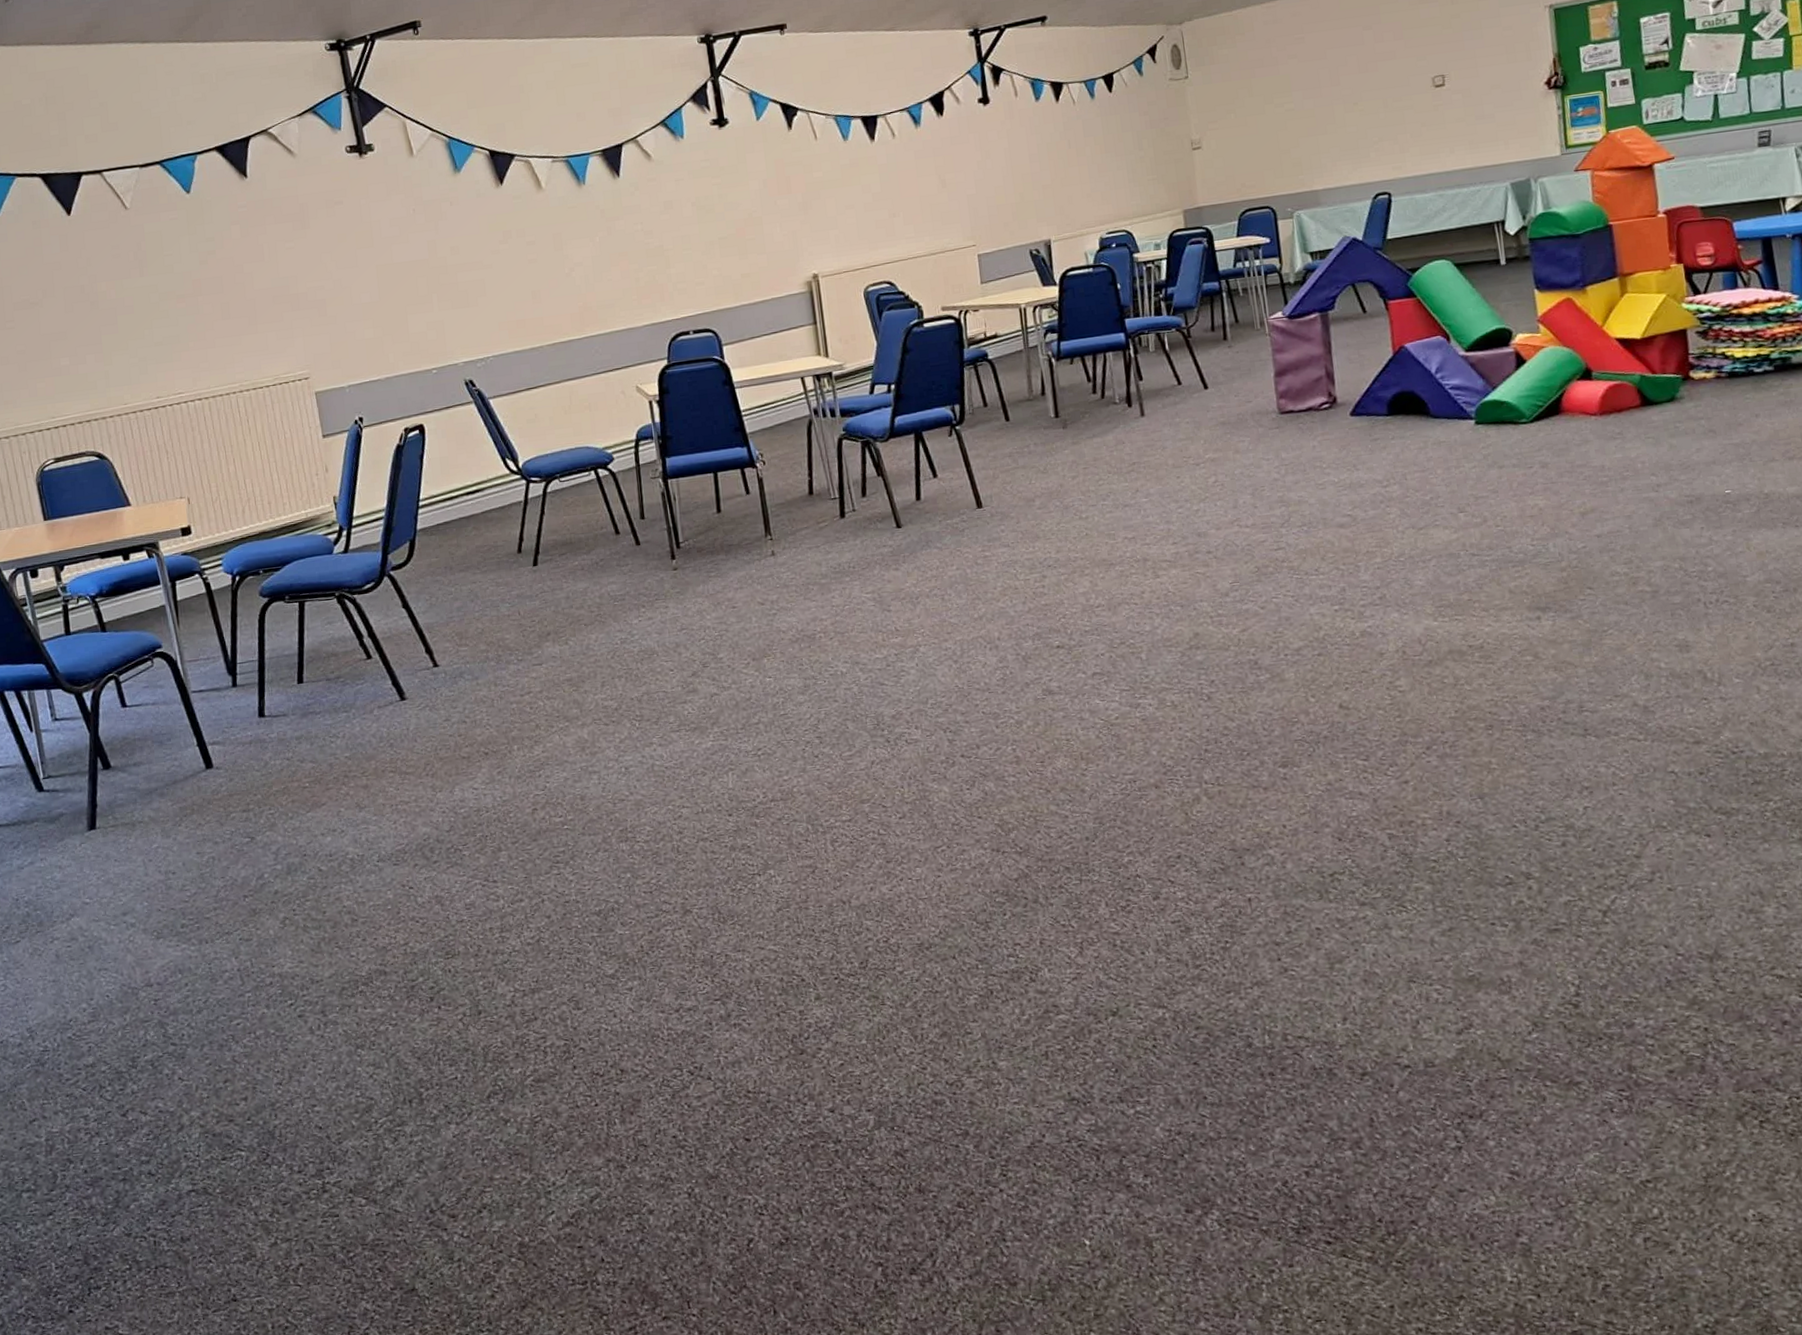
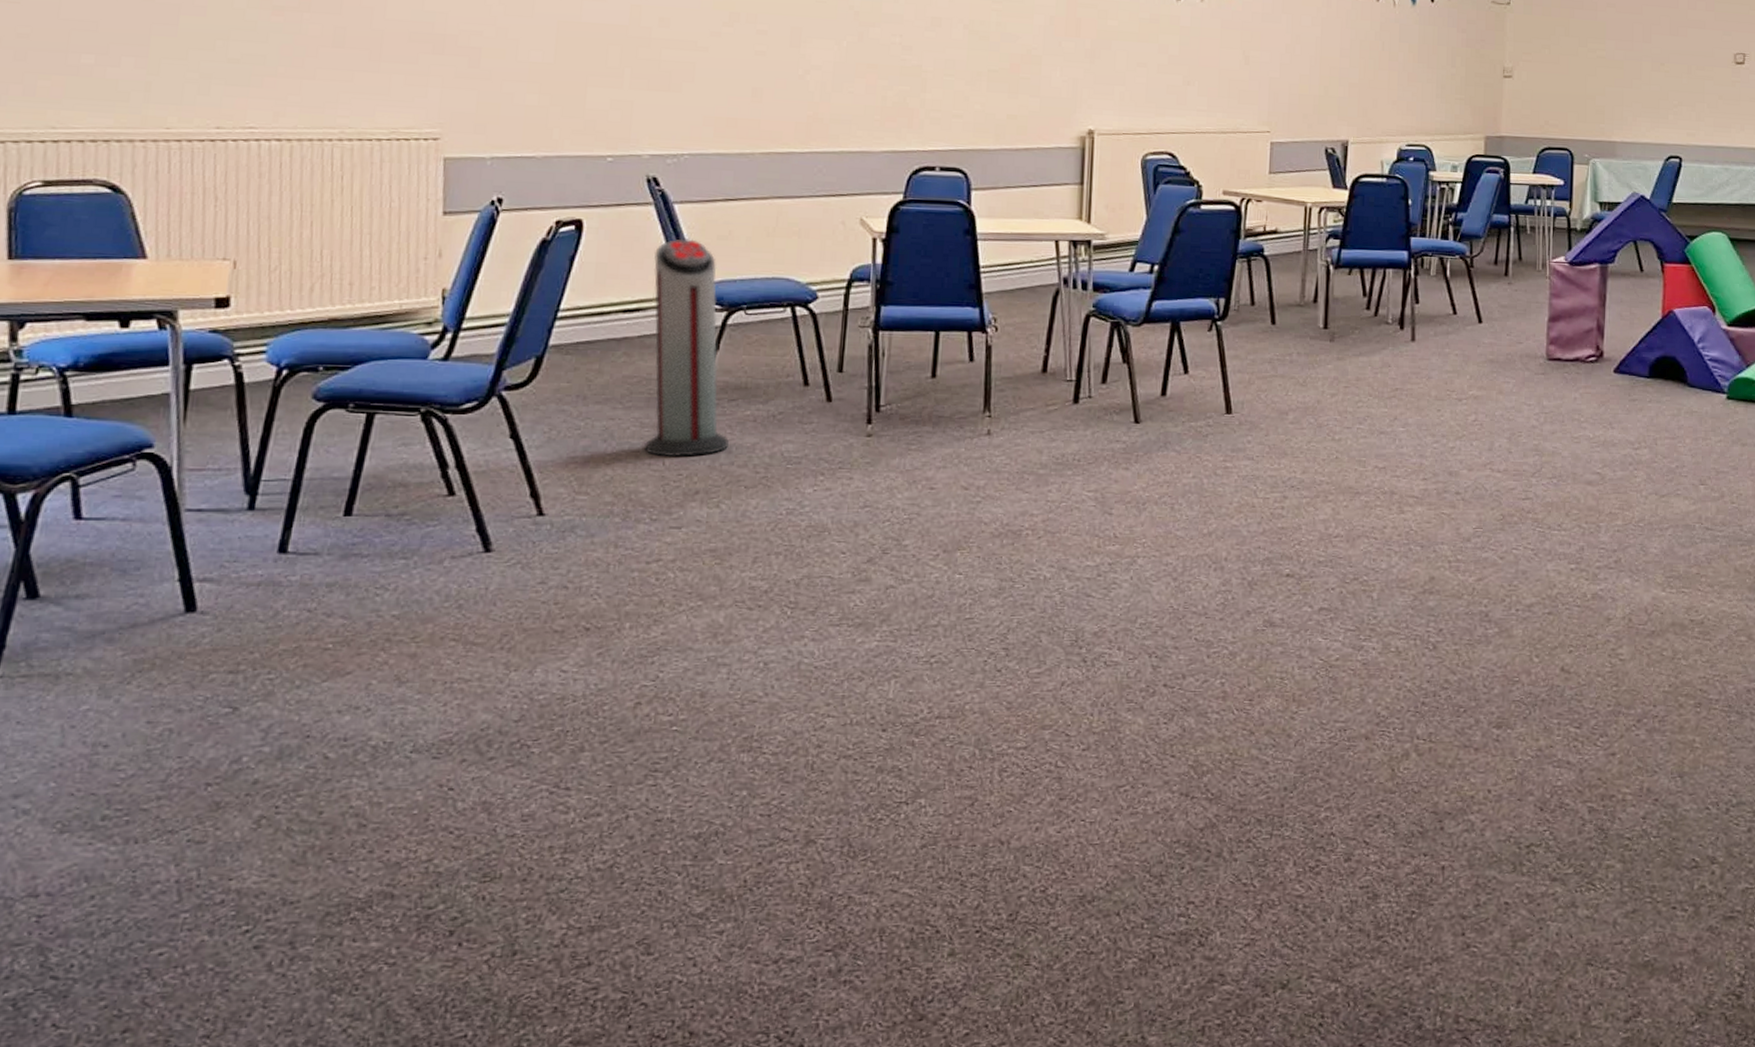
air purifier: none [482,426,566,608] -> present [644,238,730,458]

